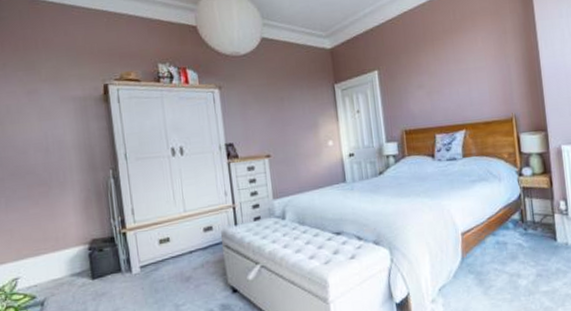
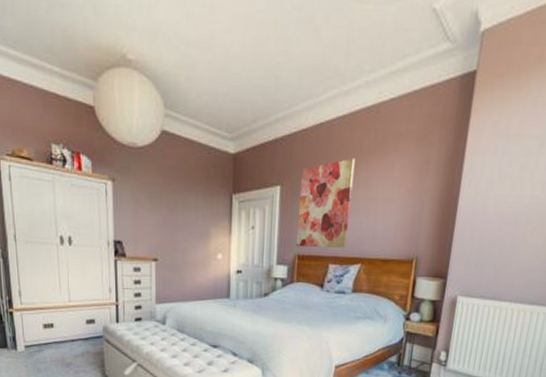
wall art: none [394,37,448,123] -> present [296,158,355,248]

